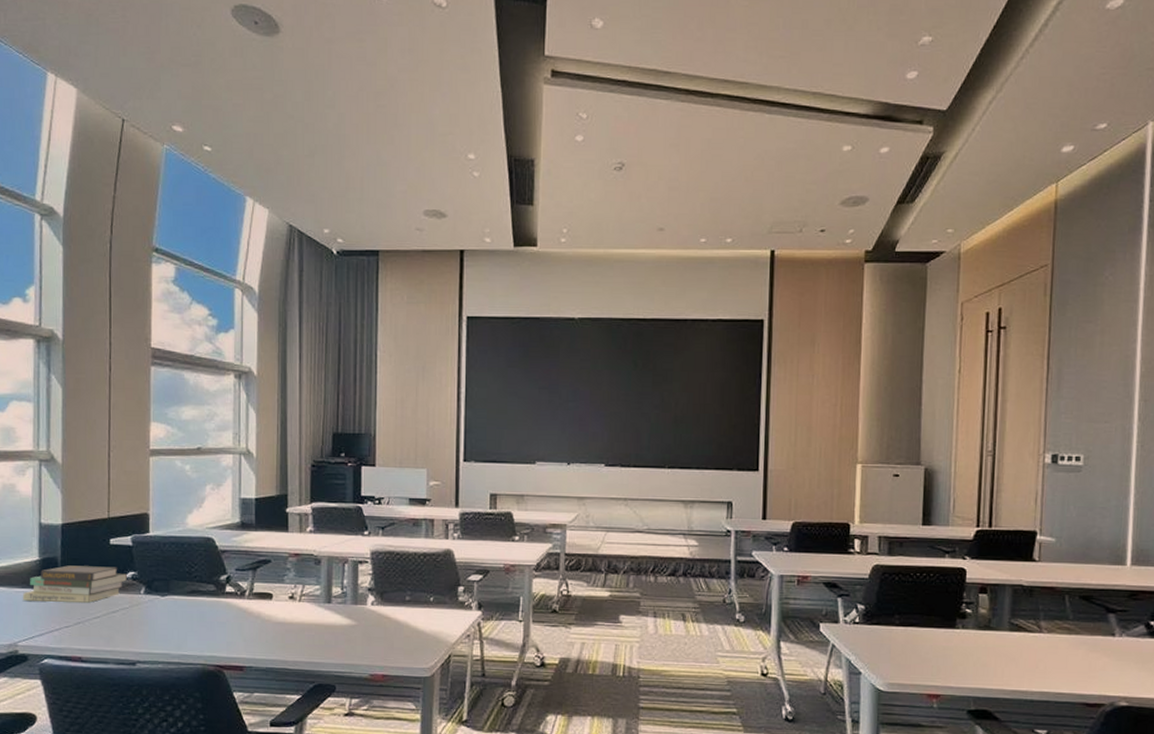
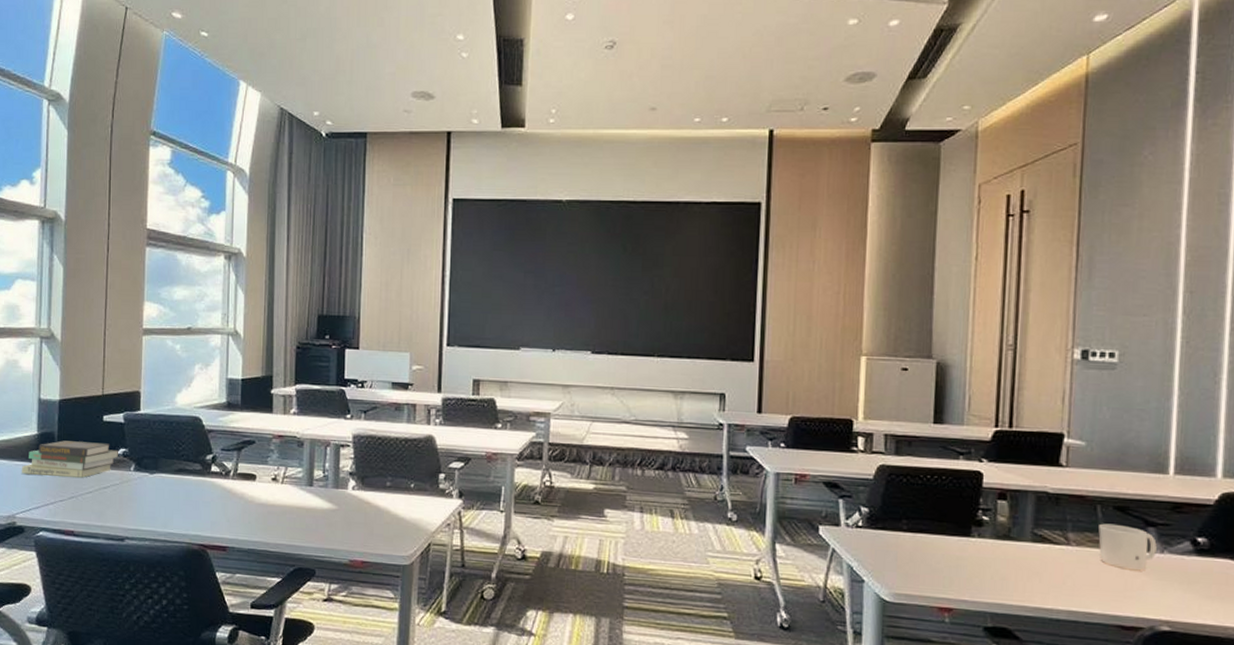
mug: none [1066,611,1116,653] -> present [1098,523,1157,571]

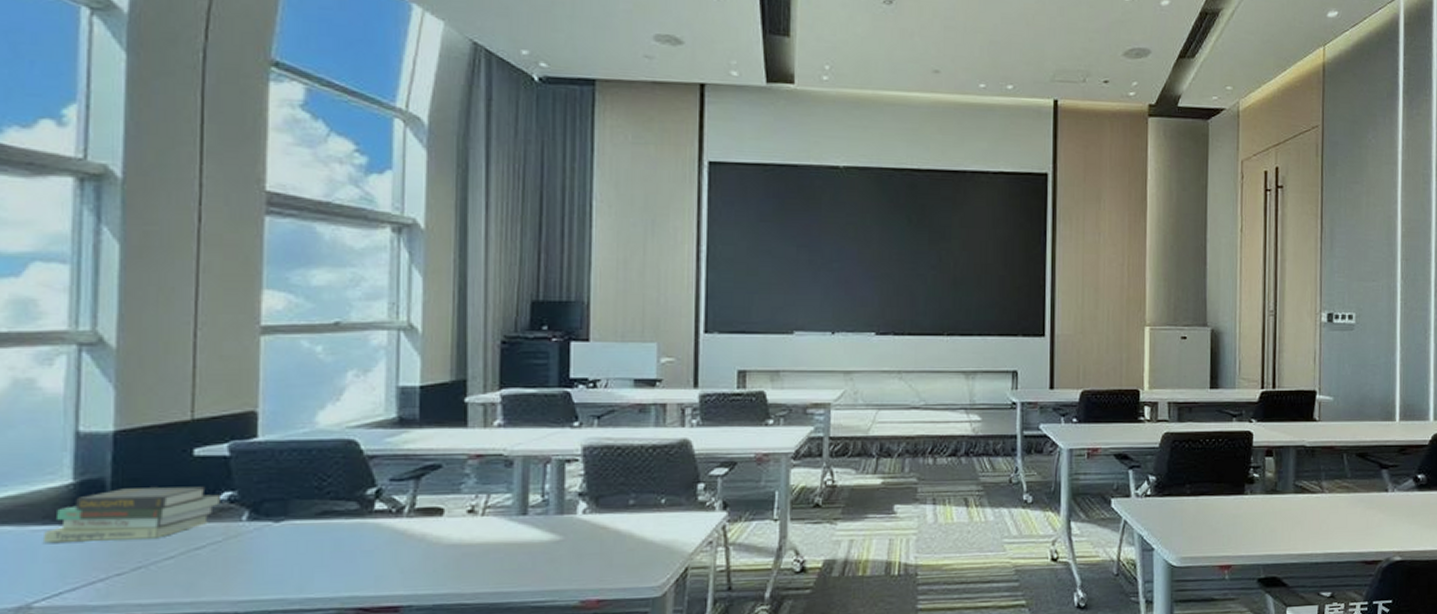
mug: present [1098,523,1157,571] -> none [1345,469,1389,510]

